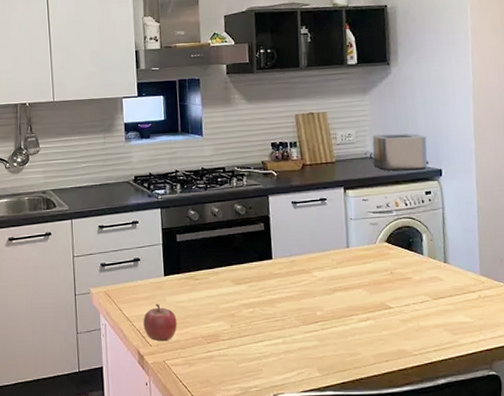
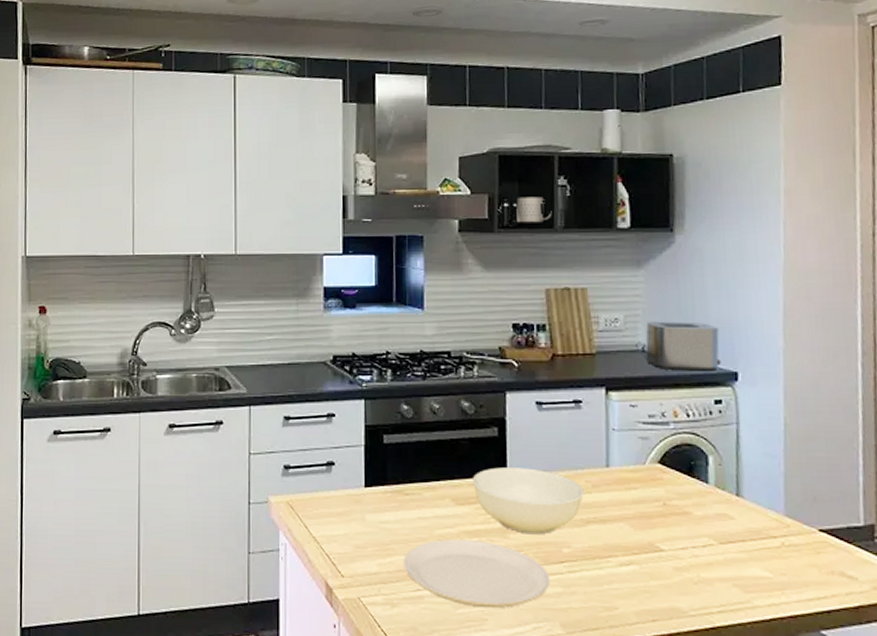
fruit: present [143,304,177,342] -> none [334,522,378,572]
plate: none [196,310,309,362] -> present [403,538,551,609]
bowl: none [246,252,331,303] -> present [472,467,584,535]
mug: none [269,43,298,65] -> present [516,196,552,223]

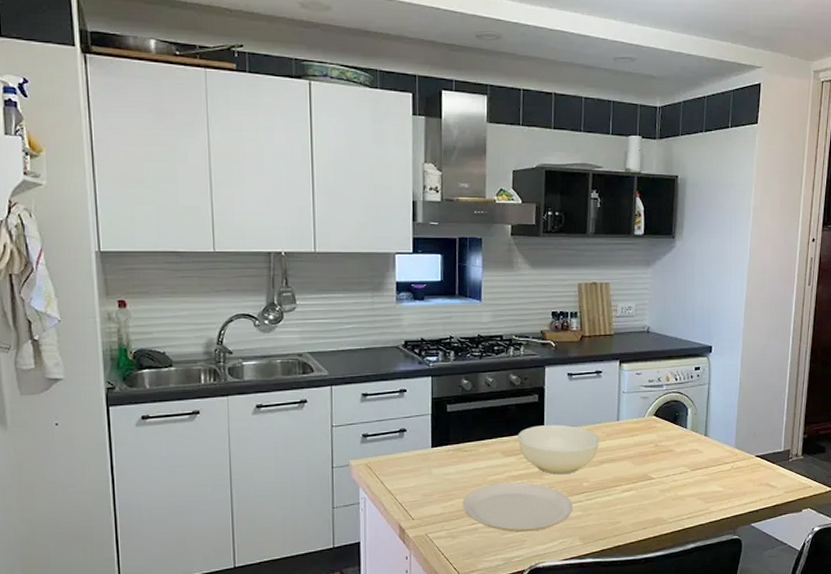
mug: present [516,196,552,223] -> none [558,207,586,229]
toaster: present [645,321,721,371] -> none [650,308,701,346]

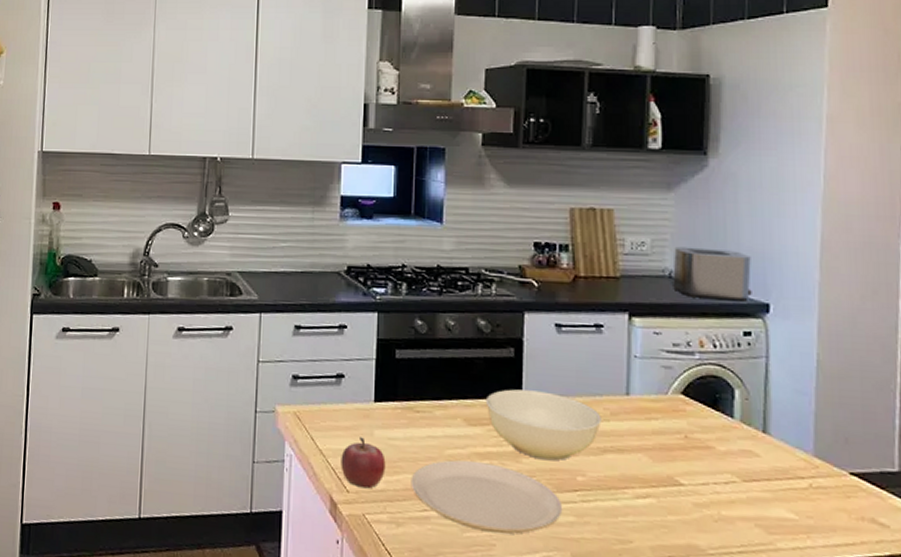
fruit: none [406,476,442,515] -> present [341,437,386,489]
toaster: none [650,308,701,346] -> present [673,246,752,302]

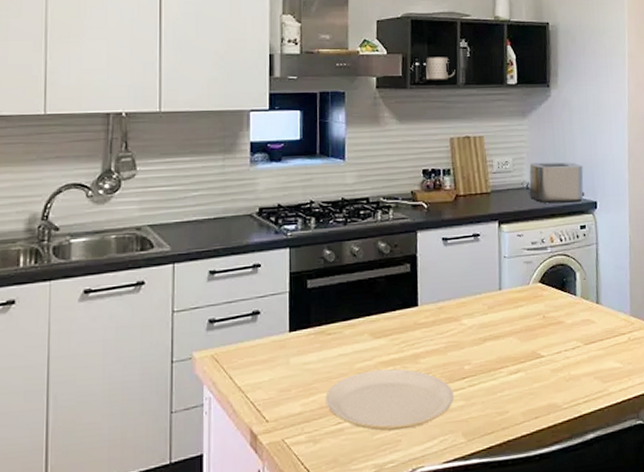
fruit: present [341,437,386,489] -> none [259,367,302,415]
bowl: present [485,389,602,461] -> none [387,297,481,357]
mug: none [543,112,580,140] -> present [426,57,455,80]

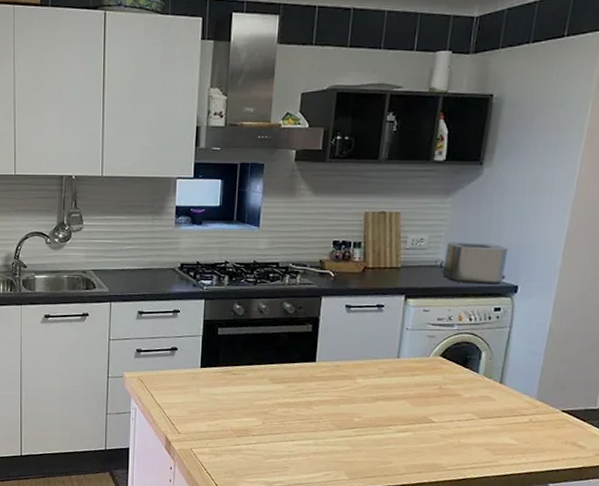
plate: present [325,368,455,431] -> none [227,408,342,460]
mug: present [426,57,455,80] -> none [347,131,379,154]

